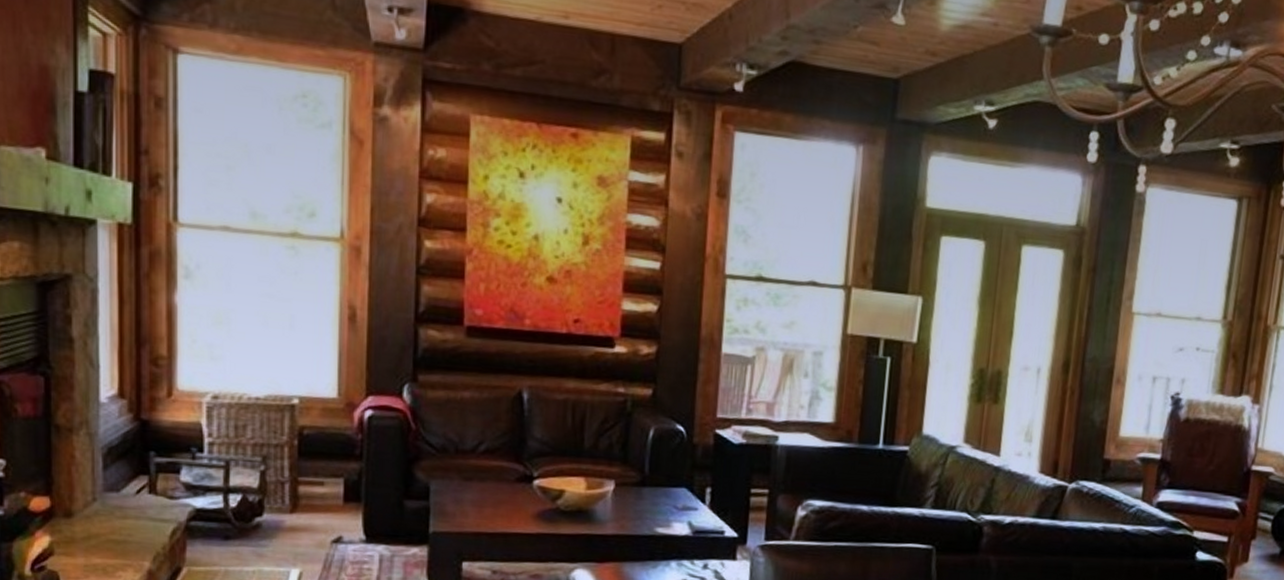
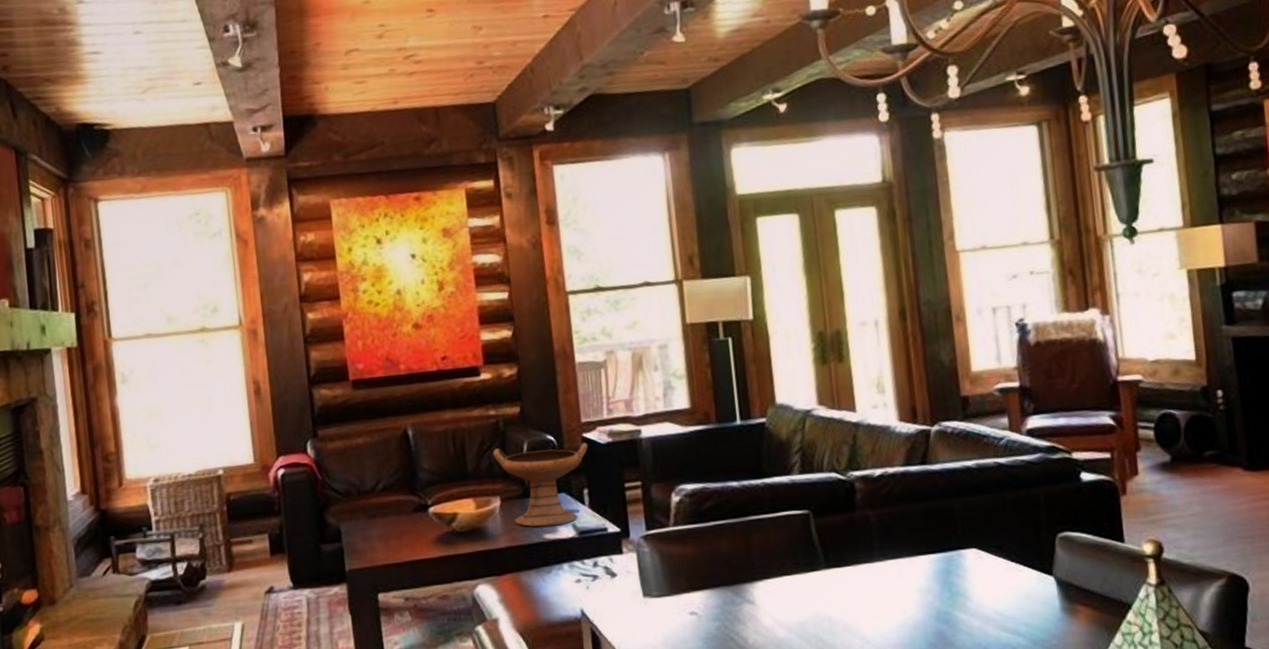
decorative bowl: none [614,429,720,521] -> present [492,443,589,528]

